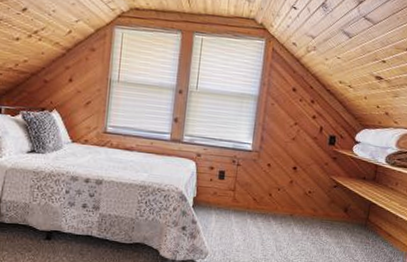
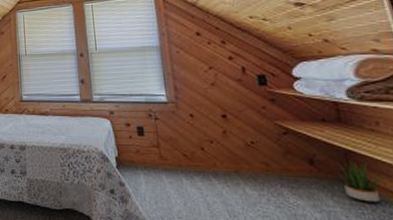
potted plant: none [357,210,387,241] -> present [329,160,384,203]

